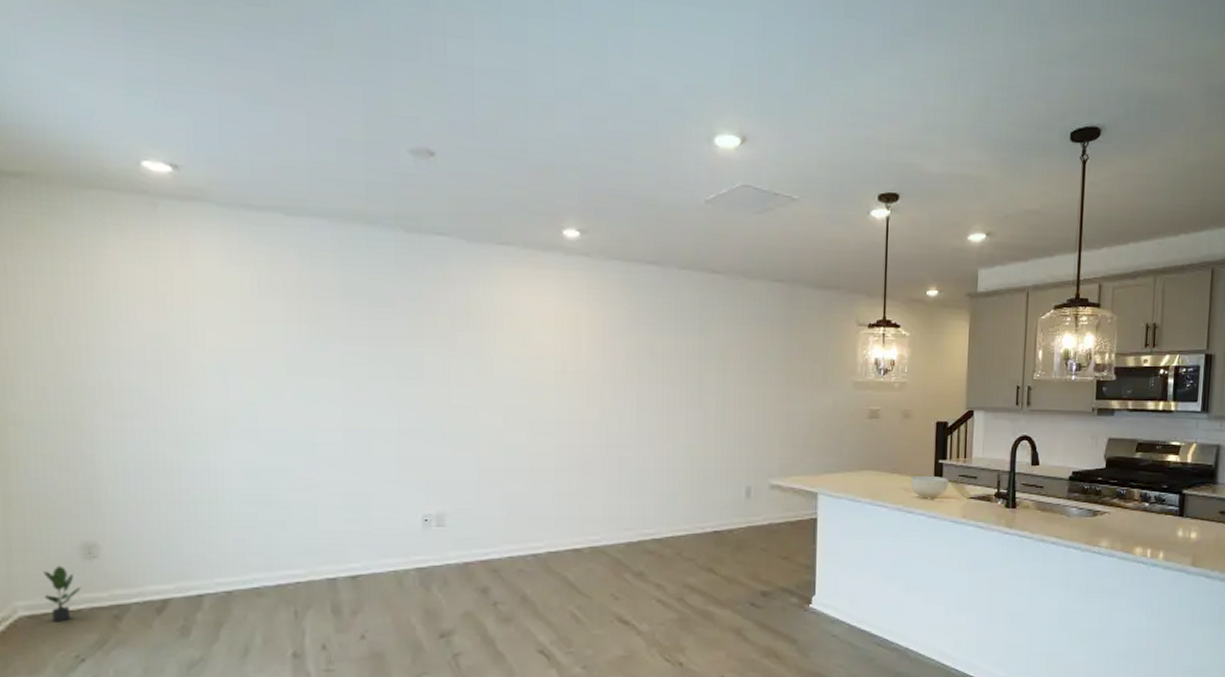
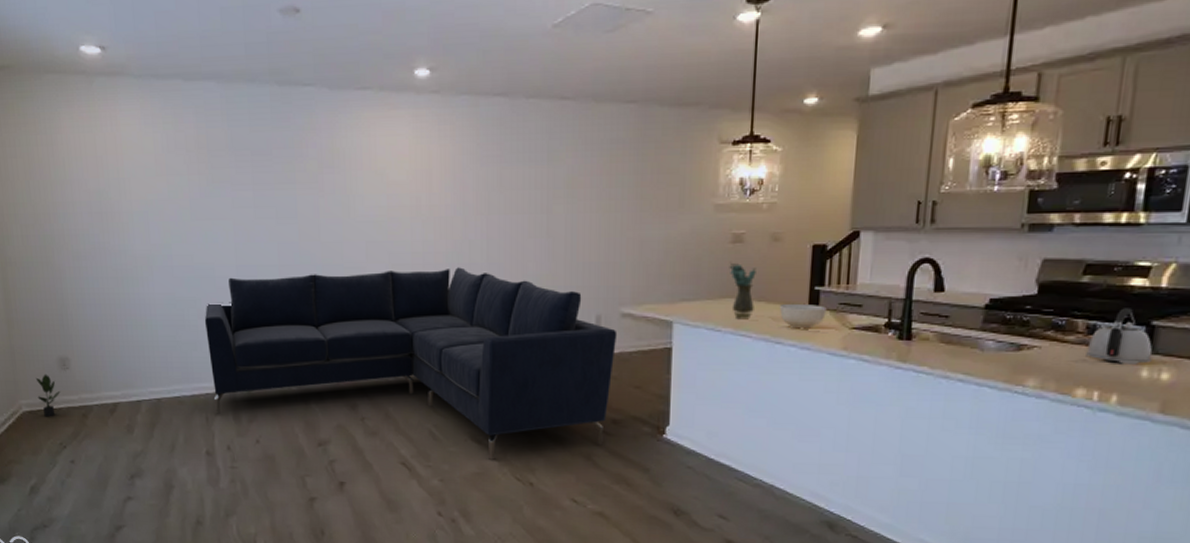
sofa: none [298,437,767,642] -> present [204,267,618,461]
vase: none [867,436,890,491] -> present [729,262,756,320]
kettle: none [1141,479,1185,526] -> present [1086,308,1153,364]

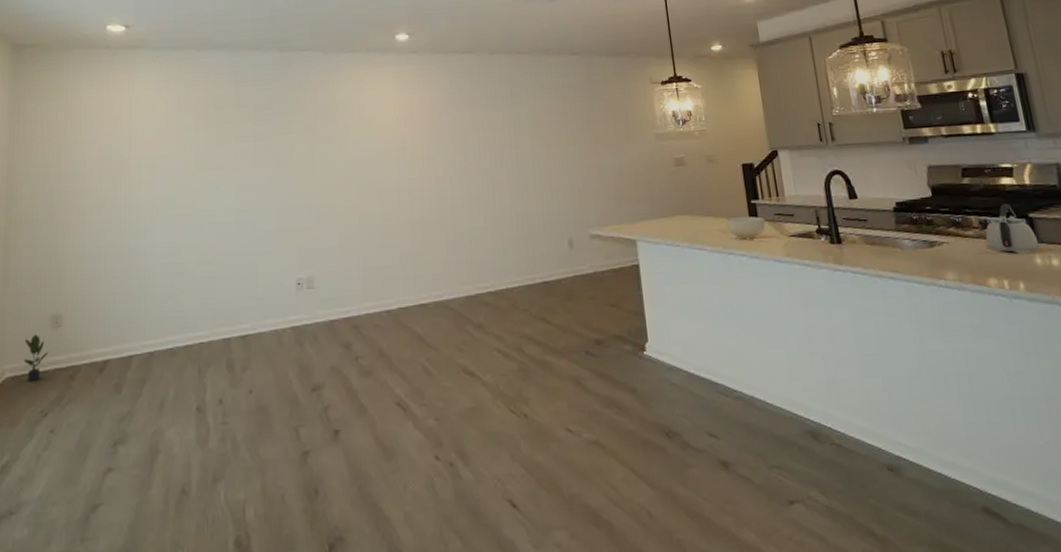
sofa: present [204,267,618,461] -> none [202,201,590,393]
vase: present [729,262,756,320] -> none [676,183,705,234]

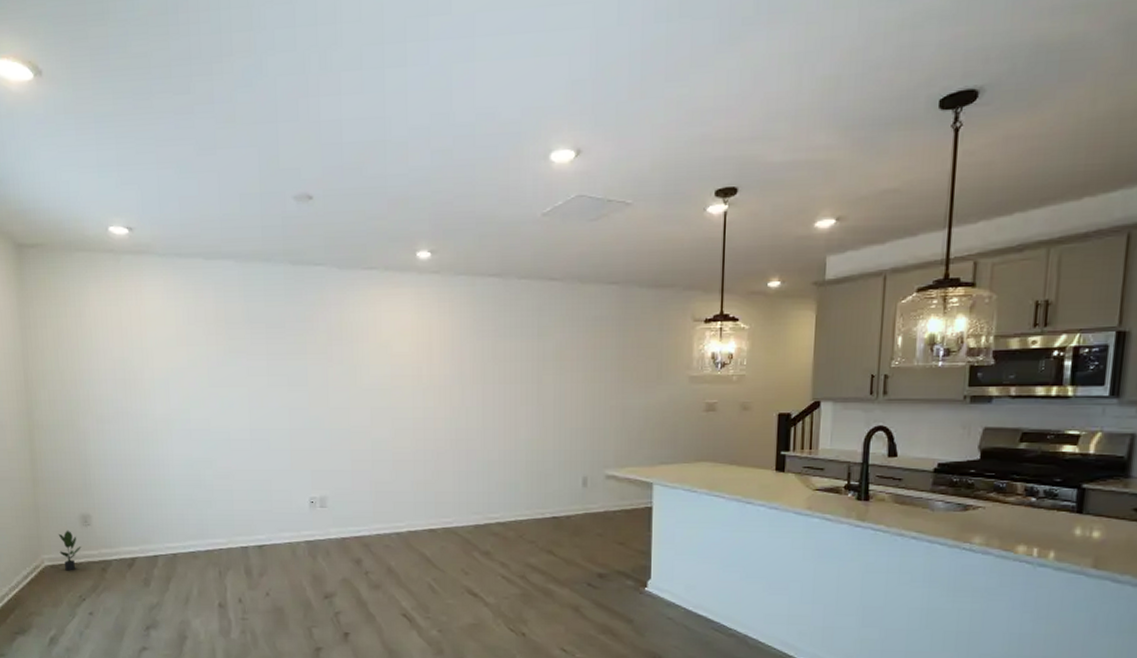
bowl: present [724,216,766,240] -> none [749,466,792,490]
kettle: present [985,203,1041,254] -> none [1025,472,1085,523]

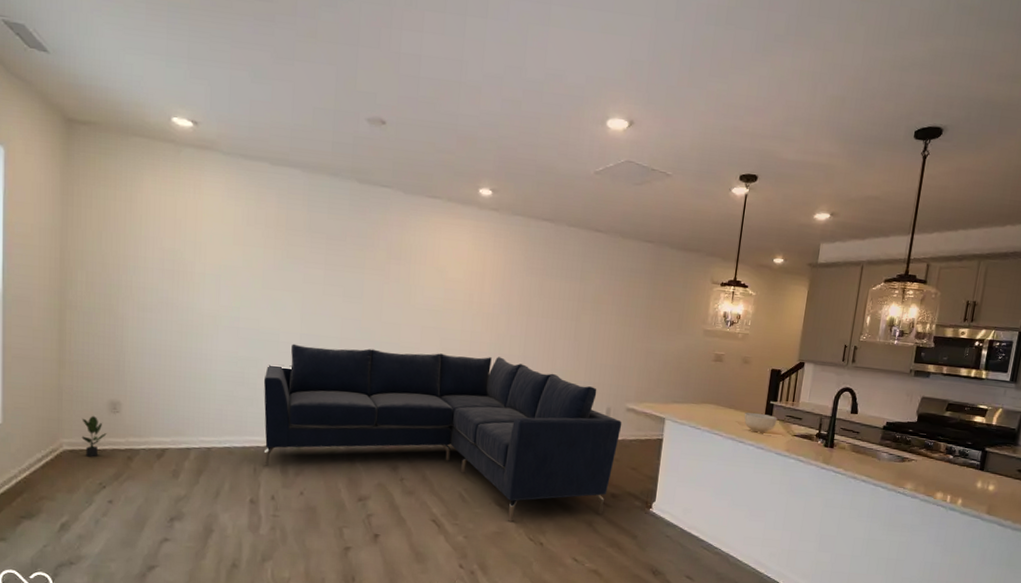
sofa: none [219,432,603,613] -> present [263,344,622,523]
bowl: none [749,466,792,490] -> present [743,411,777,434]

